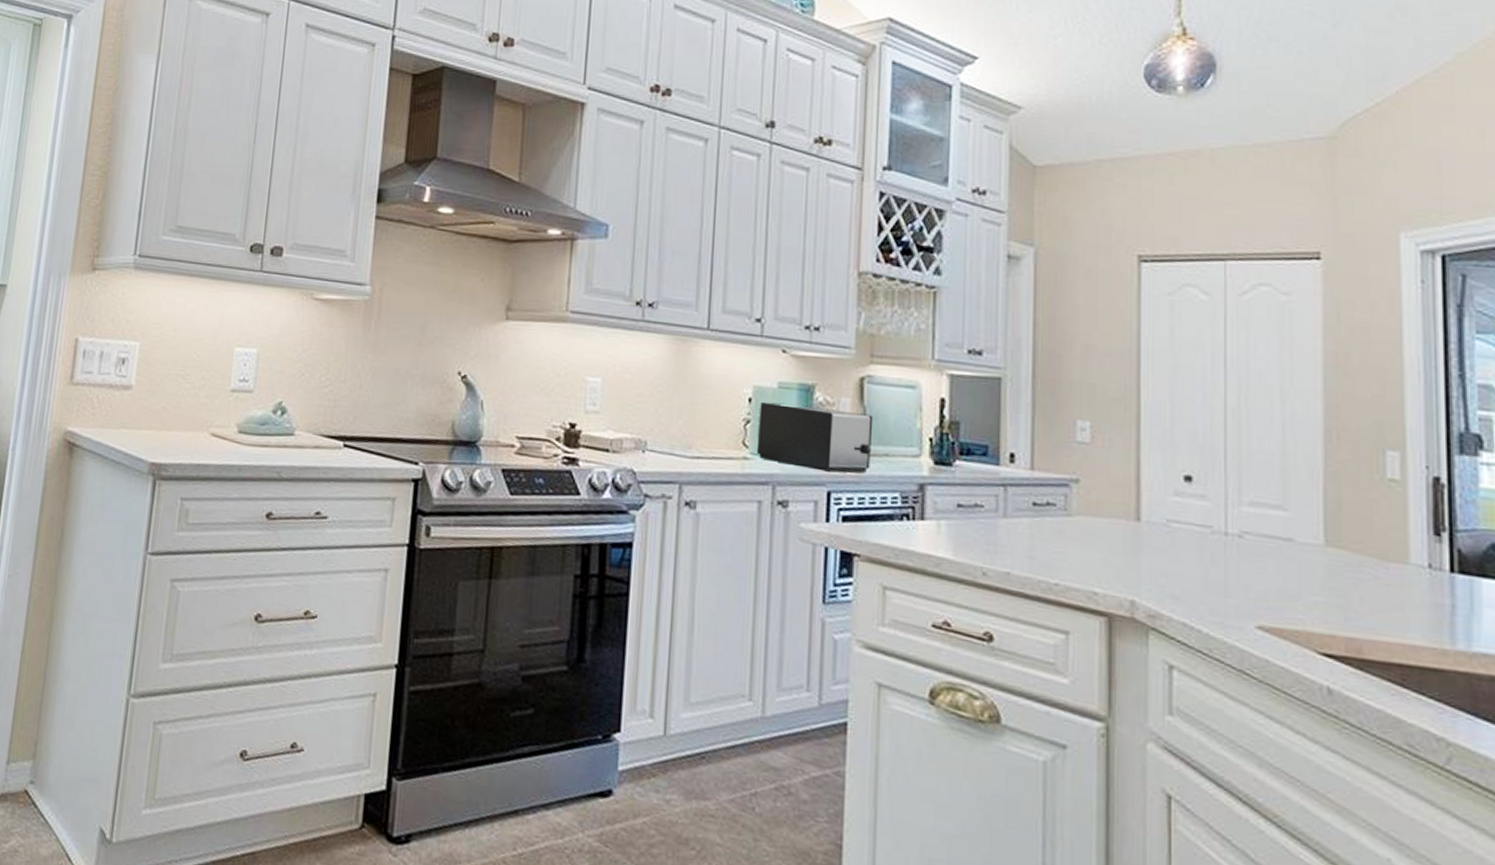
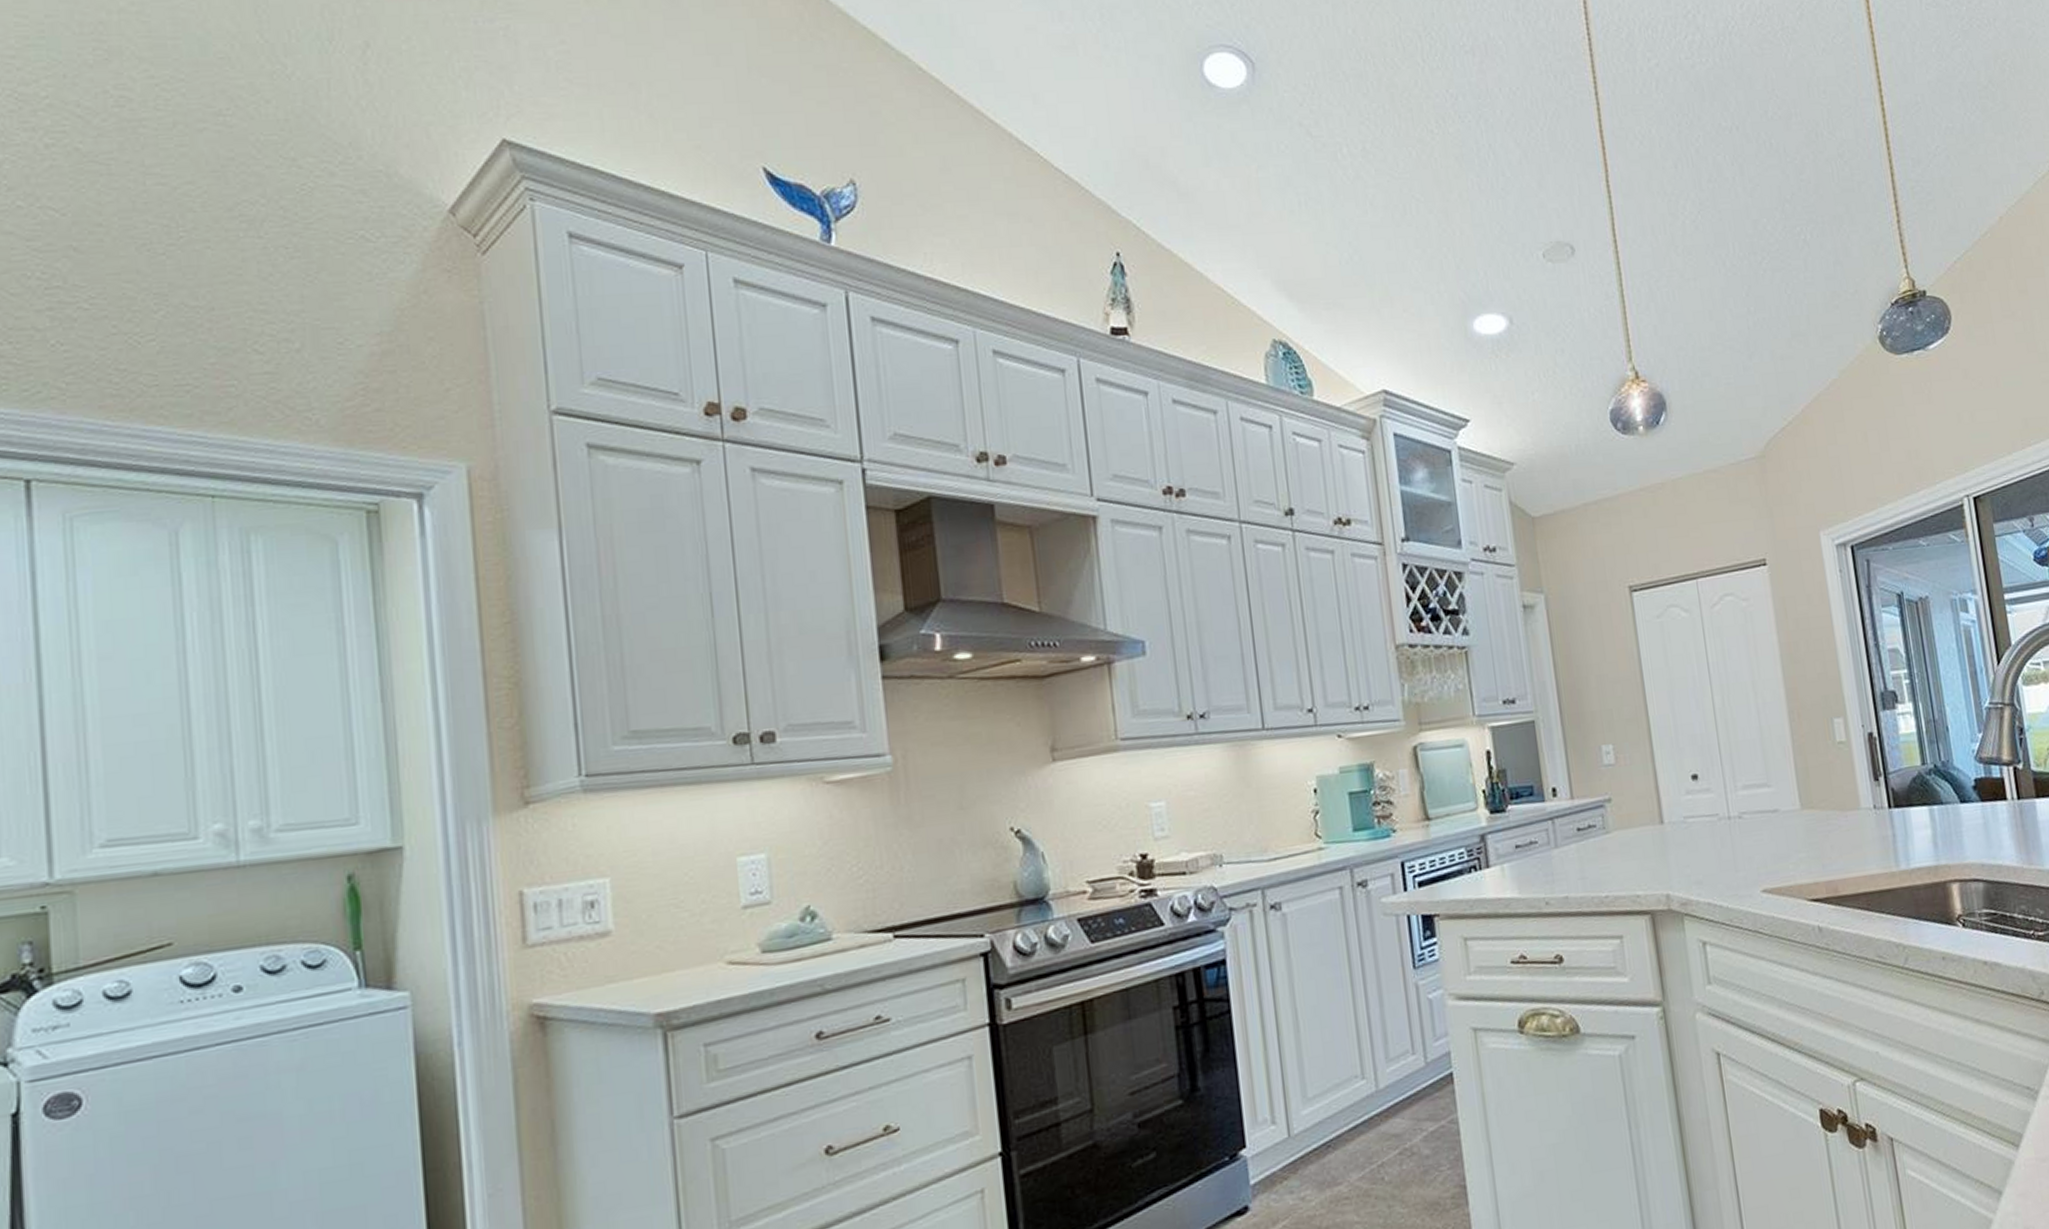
toaster: present [756,402,874,474] -> none [1325,780,1435,847]

